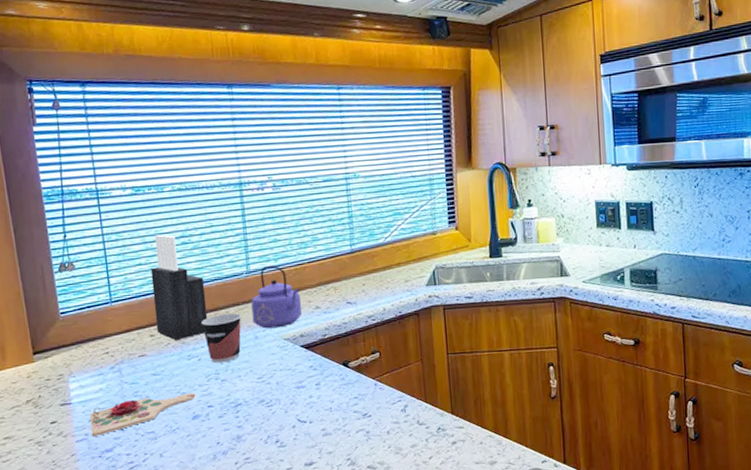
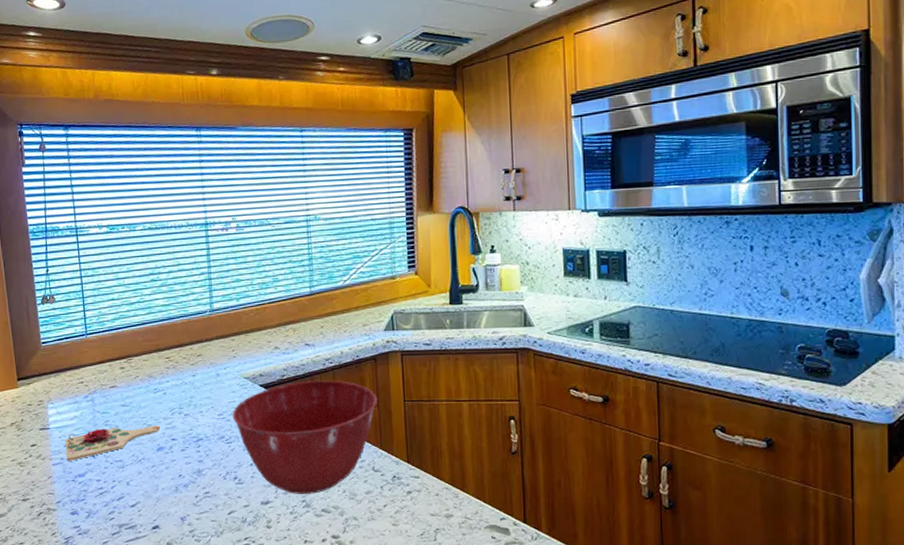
knife block: present [150,234,208,341] -> none [122,271,173,374]
cup: present [200,313,242,363] -> none [166,350,205,398]
kettle: present [251,265,303,329] -> none [213,304,262,367]
mixing bowl: none [272,337,421,453] -> present [232,380,377,494]

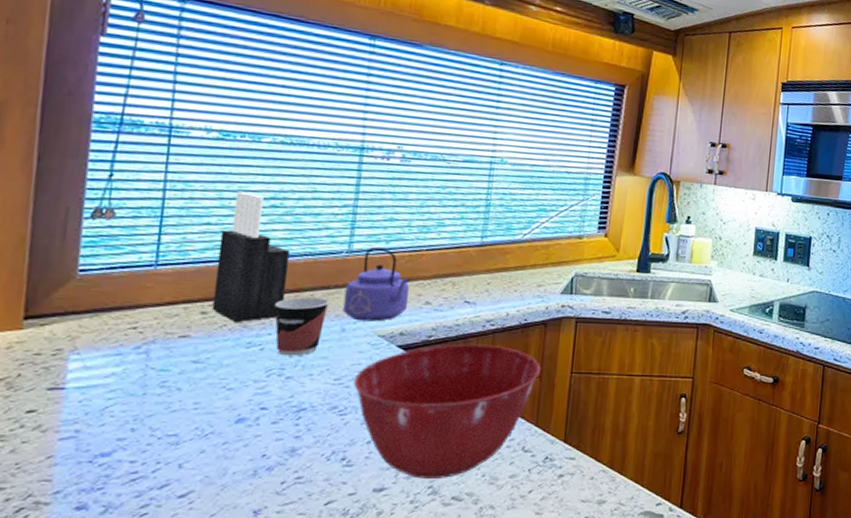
cutting board: present [65,425,161,461] -> none [84,390,247,435]
knife block: none [122,271,173,374] -> present [211,191,291,323]
cup: none [166,350,205,398] -> present [274,297,330,356]
kettle: none [213,304,262,367] -> present [342,246,410,322]

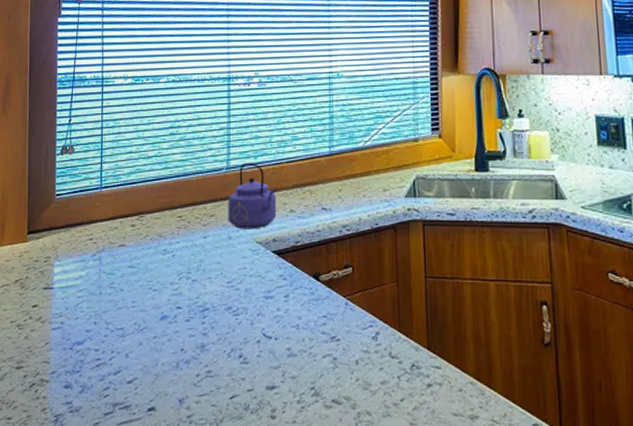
knife block: present [211,191,291,323] -> none [138,124,187,234]
cup: present [274,297,330,356] -> none [179,210,218,262]
mixing bowl: present [353,344,541,479] -> none [241,249,396,380]

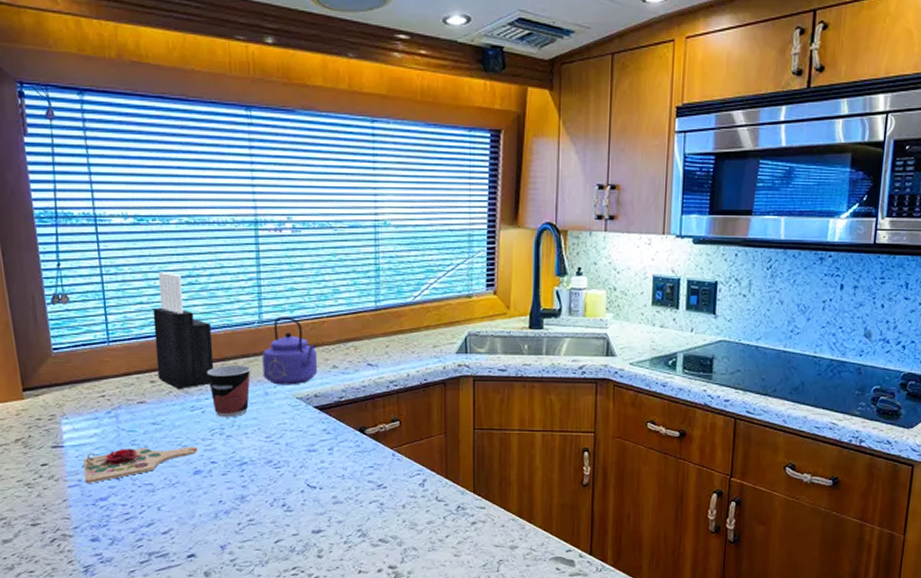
cutting board: none [66,291,166,326] -> present [82,447,198,483]
knife block: none [138,124,187,234] -> present [152,271,214,390]
cup: none [179,210,218,262] -> present [206,365,251,417]

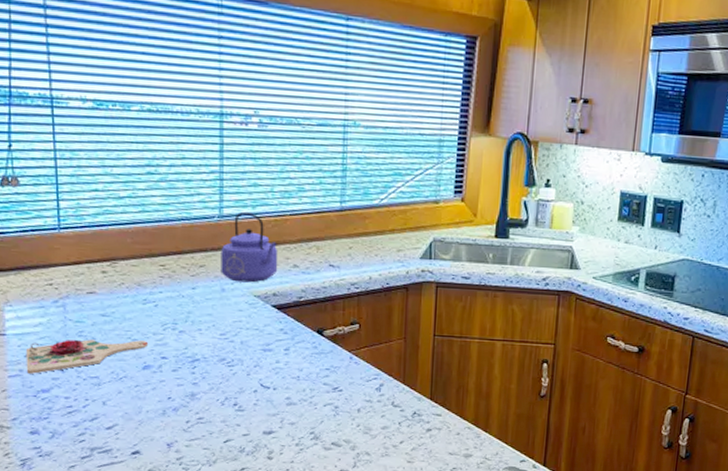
knife block: present [152,271,214,390] -> none [108,159,170,282]
cup: present [206,365,251,417] -> none [161,259,209,313]

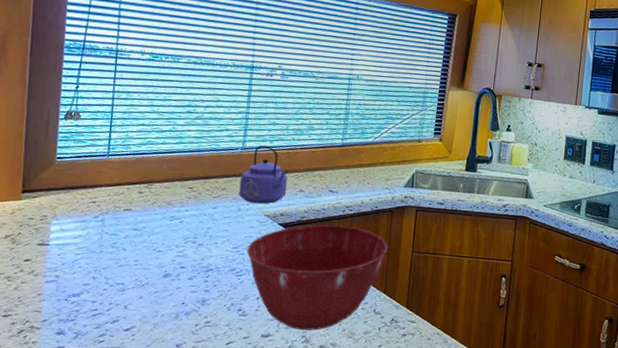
cutting board: present [25,339,149,374] -> none [62,250,171,280]
mixing bowl: none [237,305,405,426] -> present [246,224,388,331]

